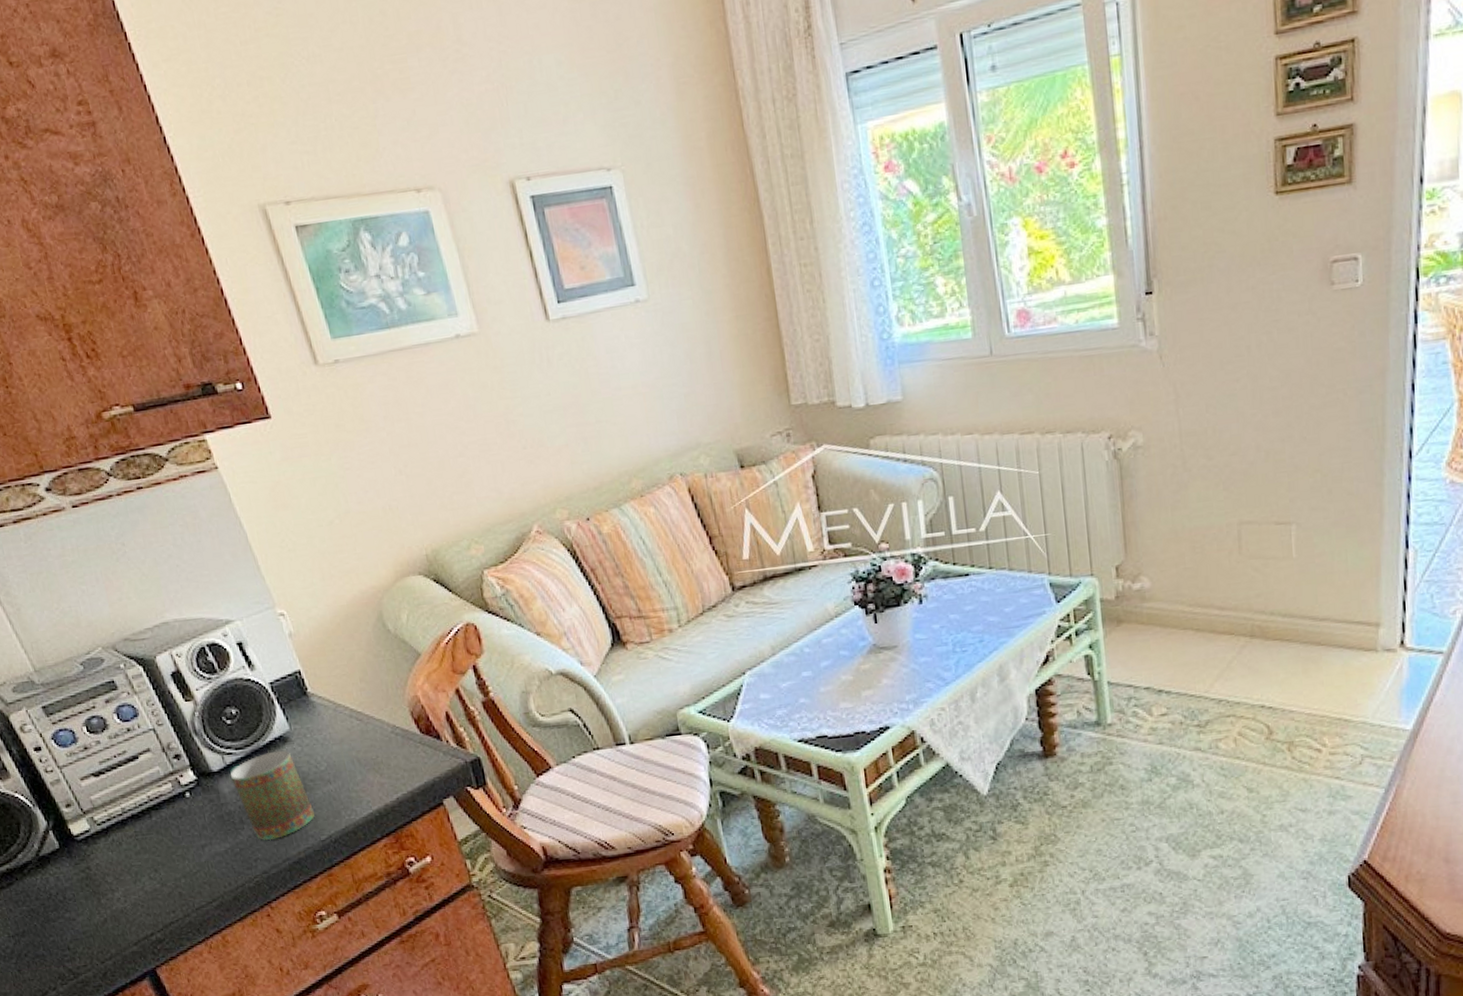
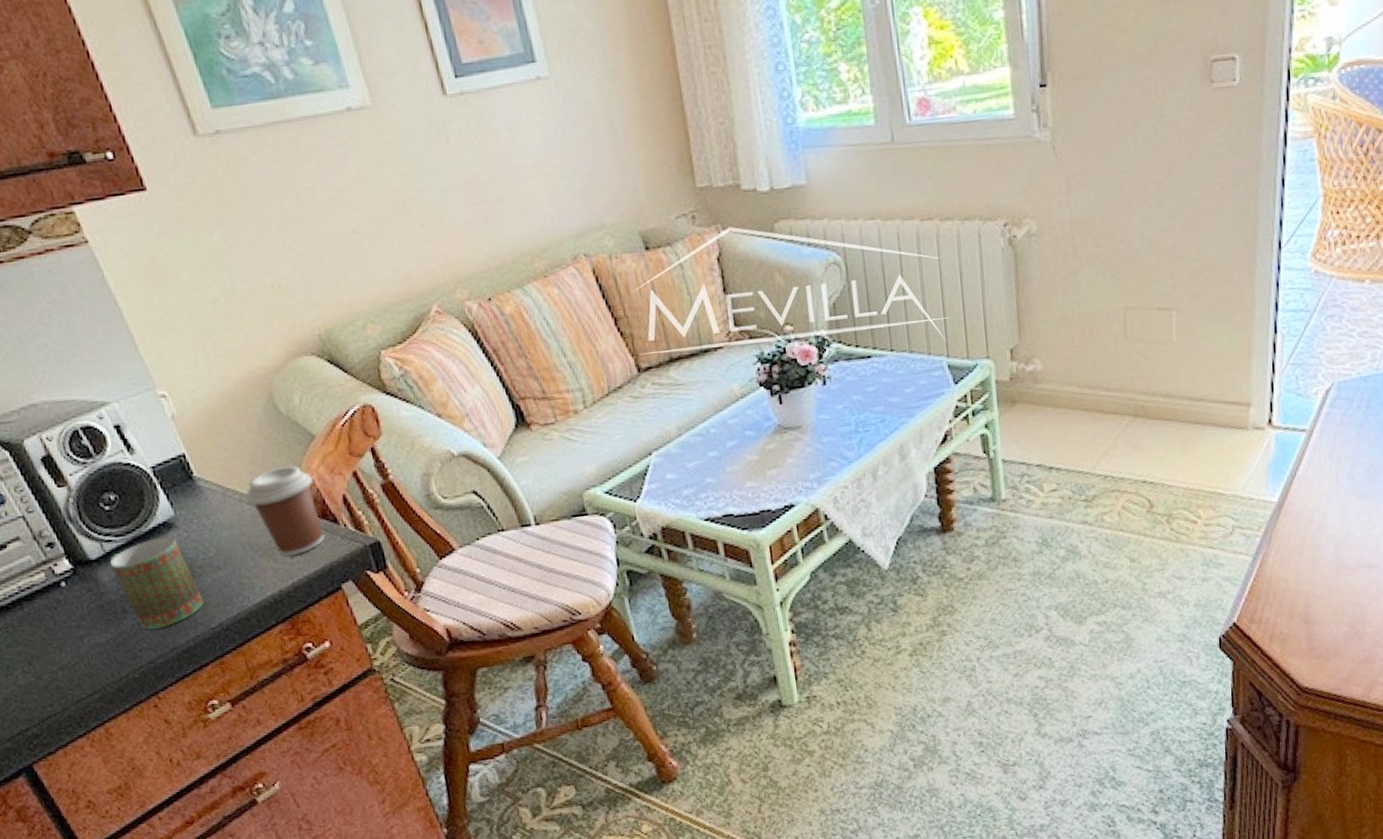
coffee cup: none [354,681,428,771] -> present [244,464,325,556]

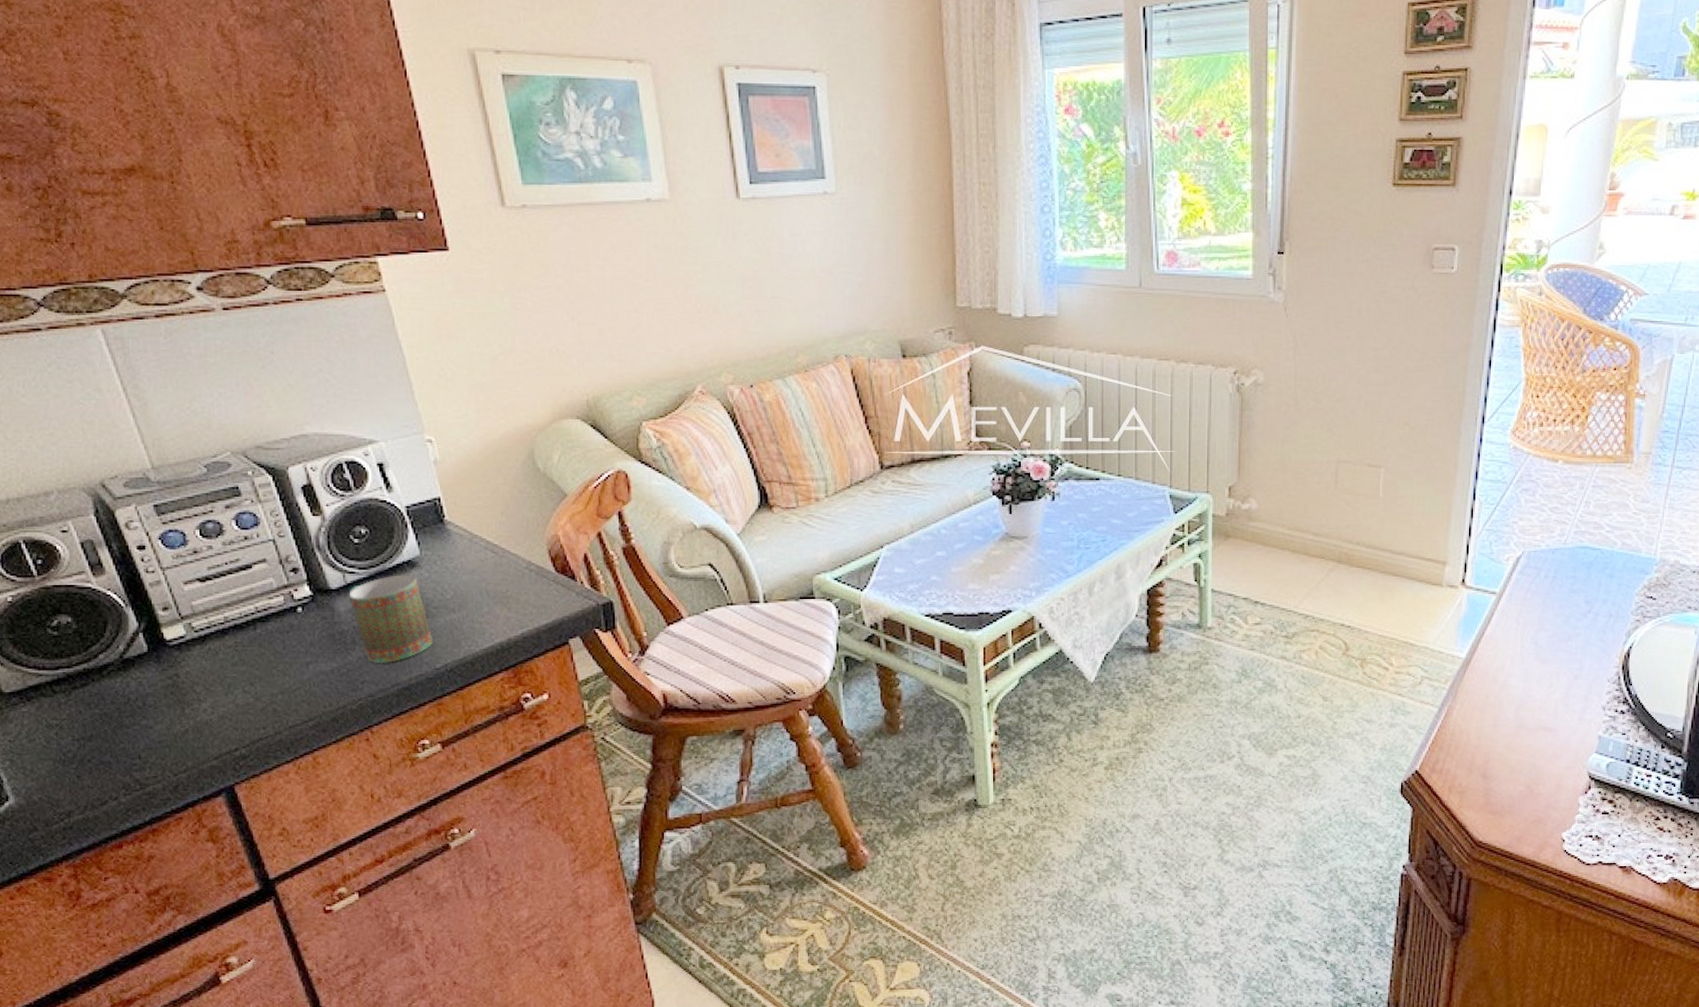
coffee cup: present [244,464,325,556] -> none [490,519,560,606]

